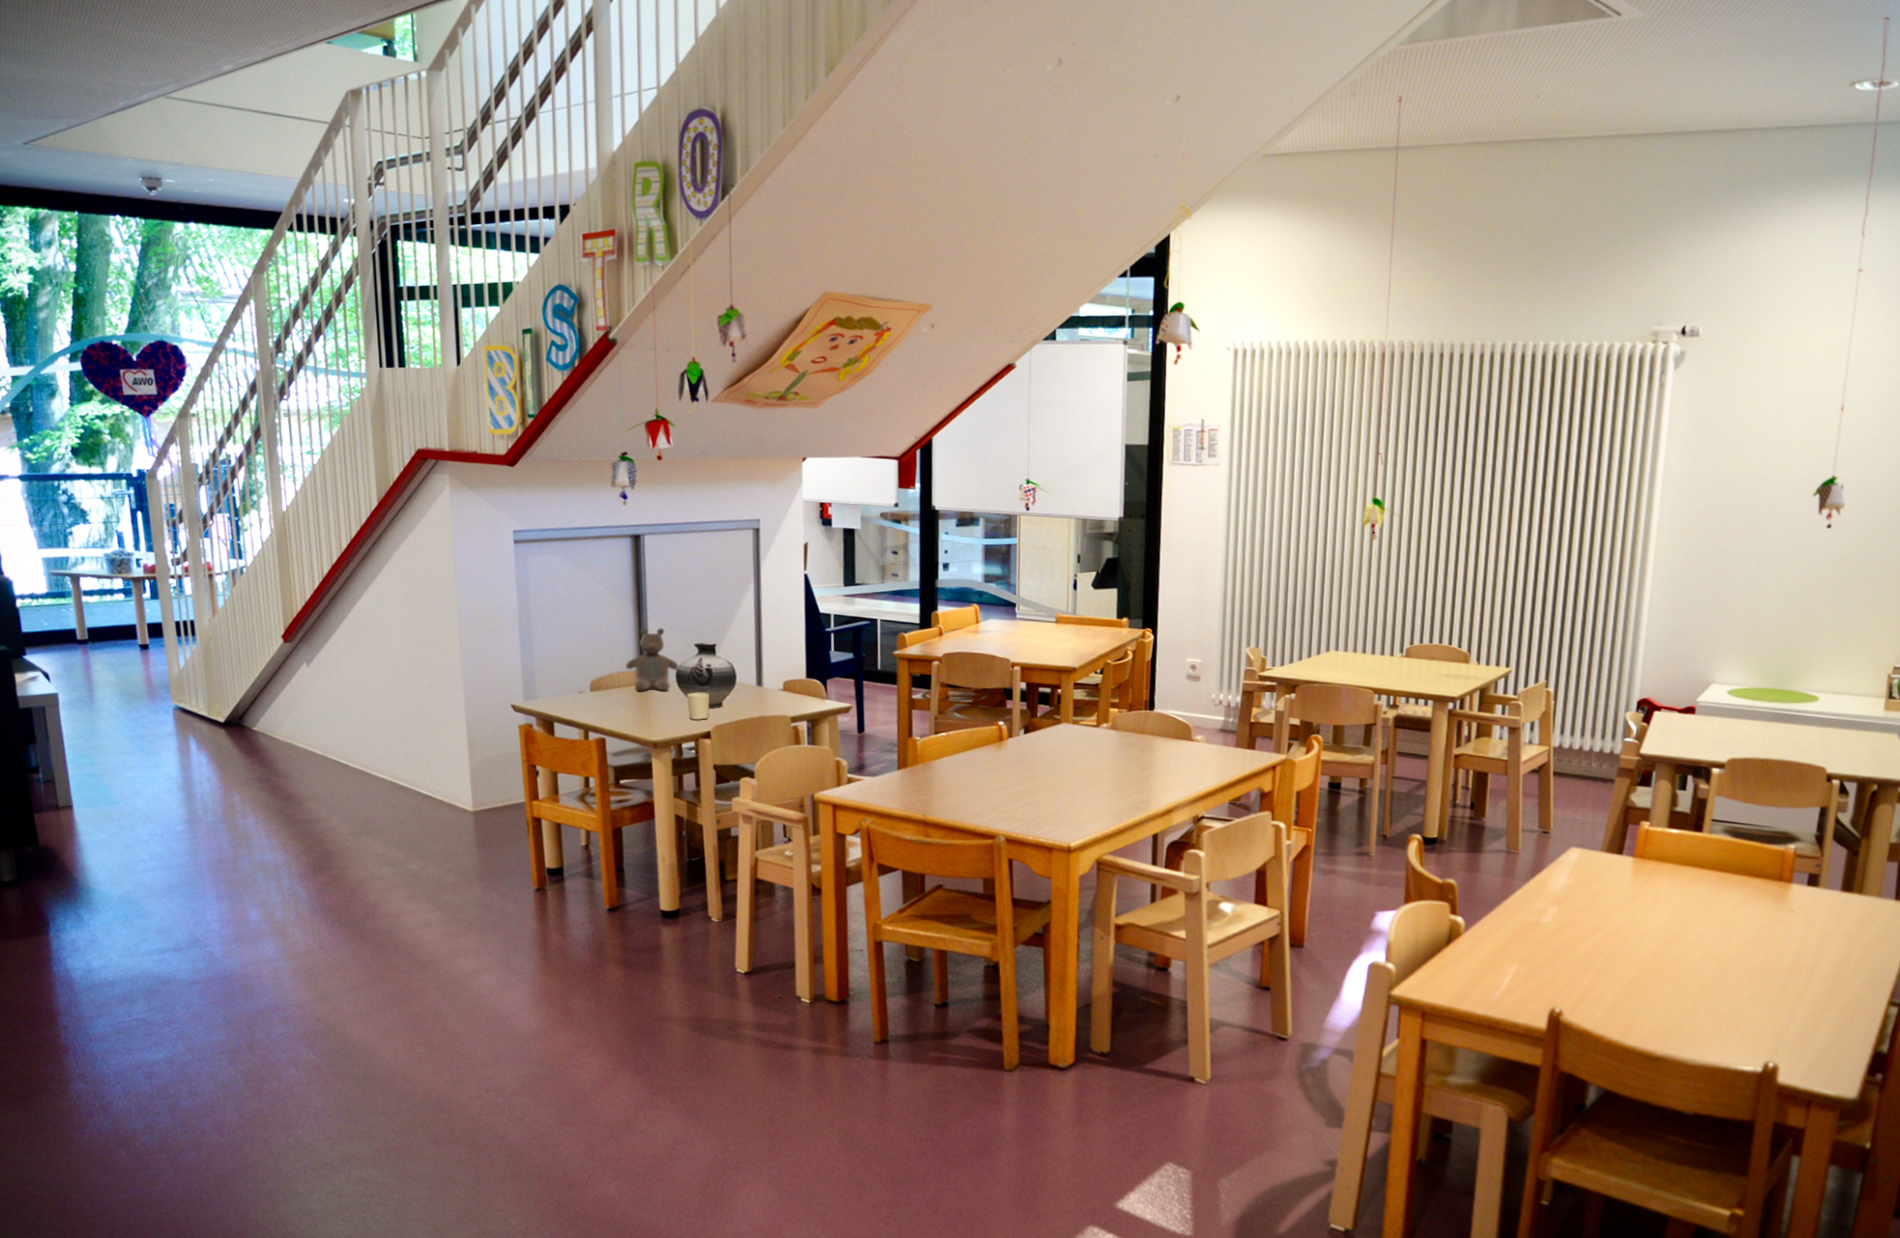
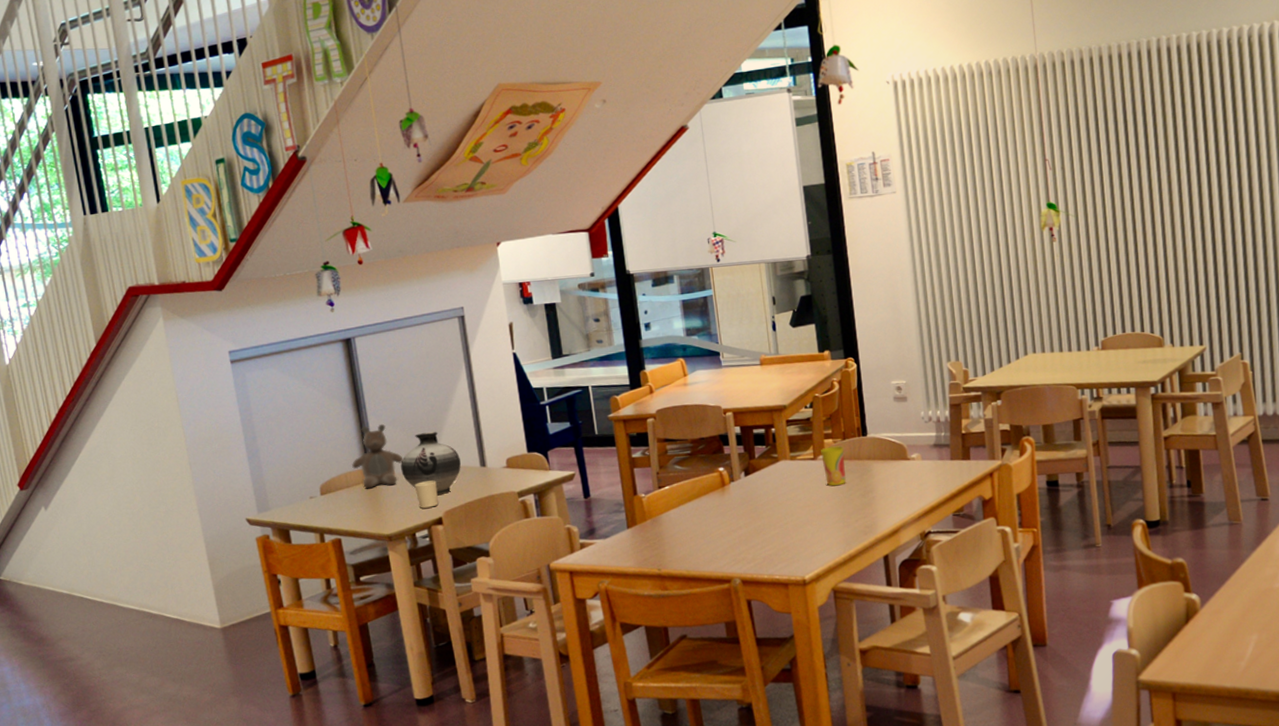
cup: none [1104,716,1129,757] -> present [821,446,847,486]

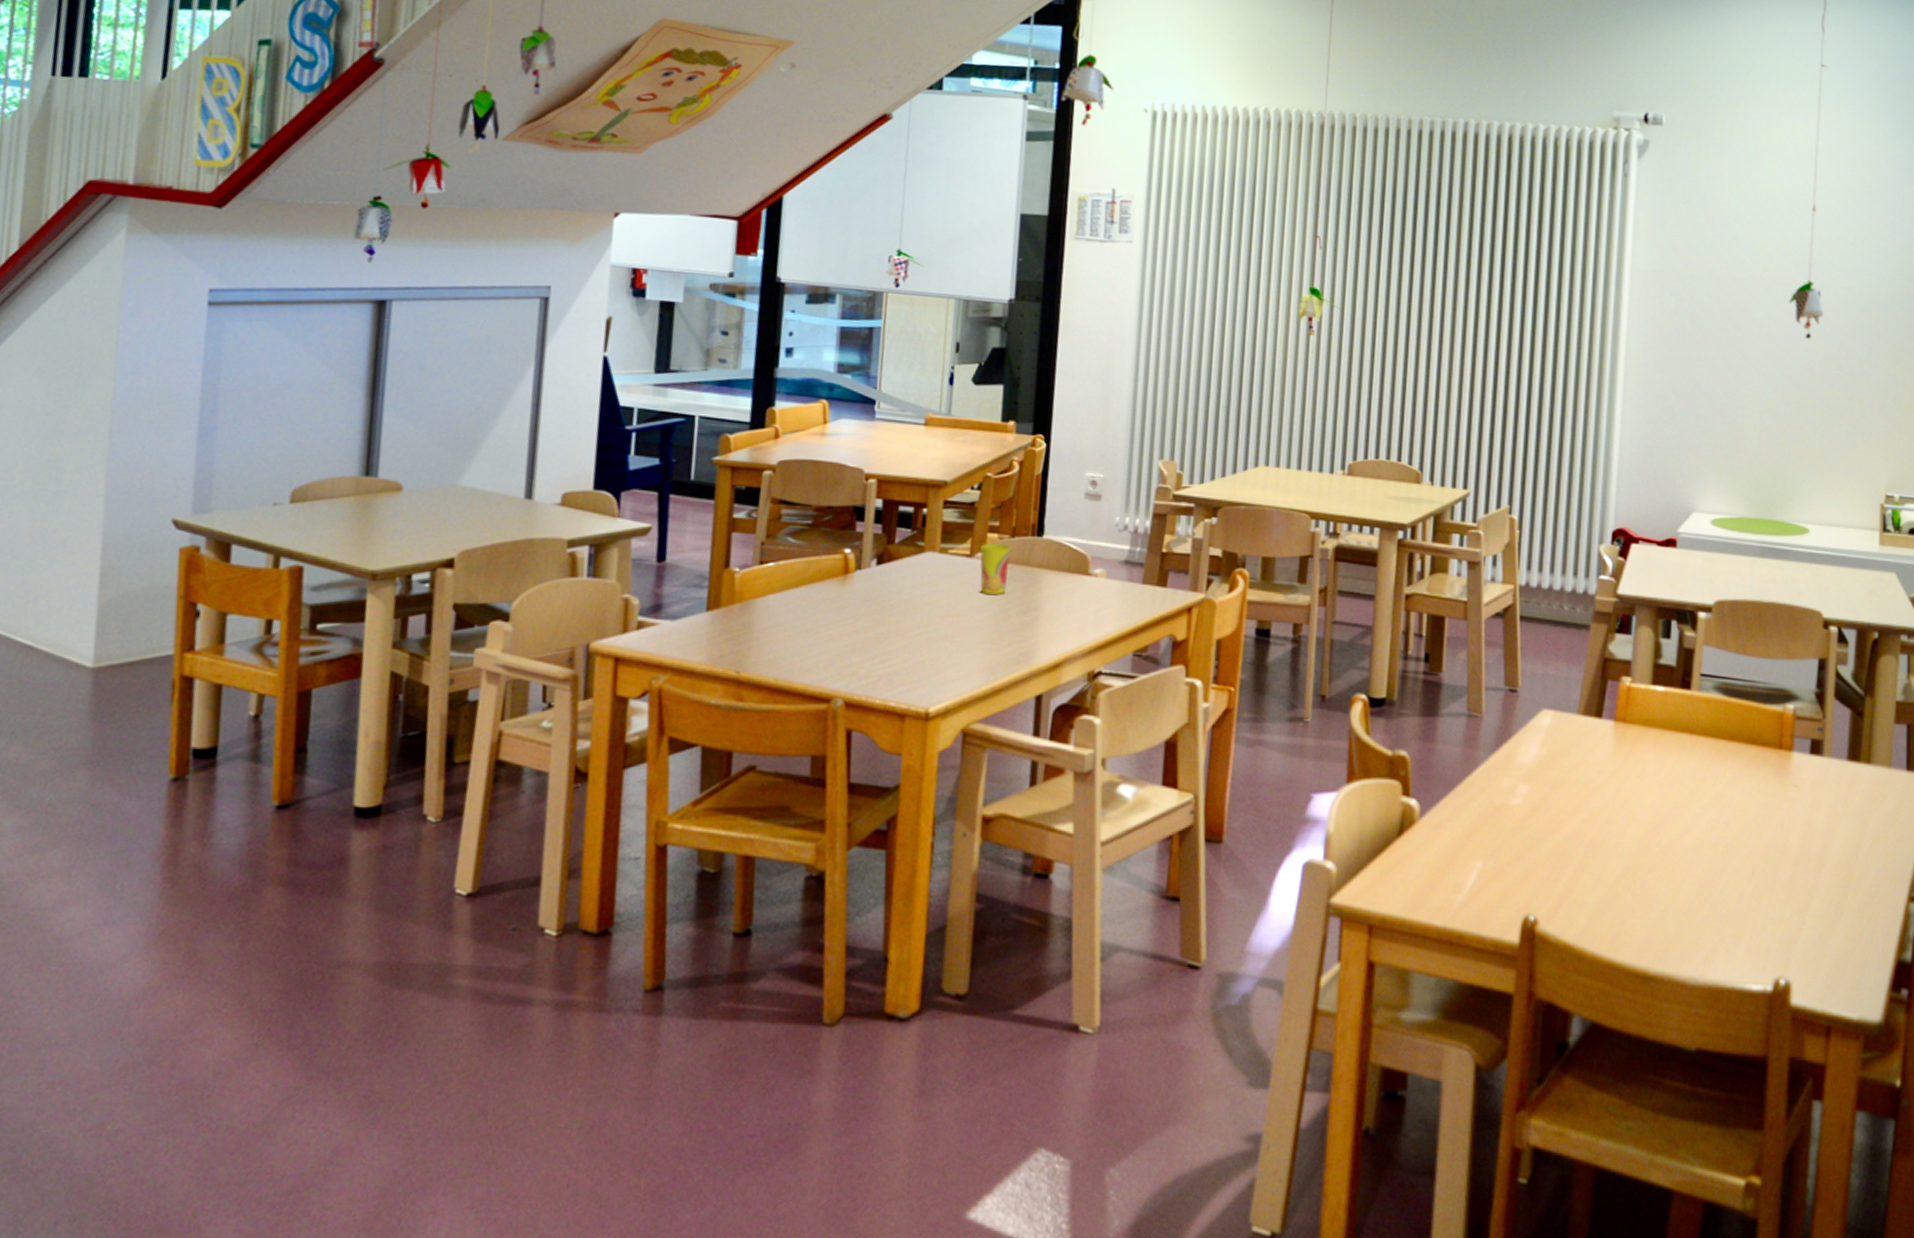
stuffed animal: present [352,423,404,489] -> none [344,418,420,505]
jug: present [400,431,461,496] -> none [412,440,500,529]
cup: present [414,480,439,509] -> none [426,506,459,543]

